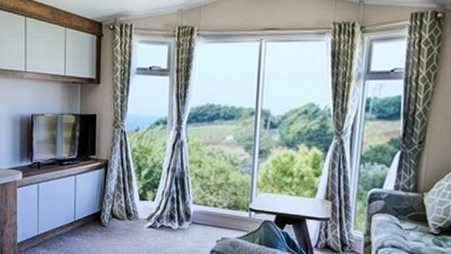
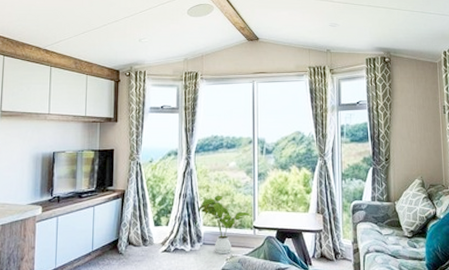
house plant: none [187,171,250,236] -> present [198,195,253,255]

